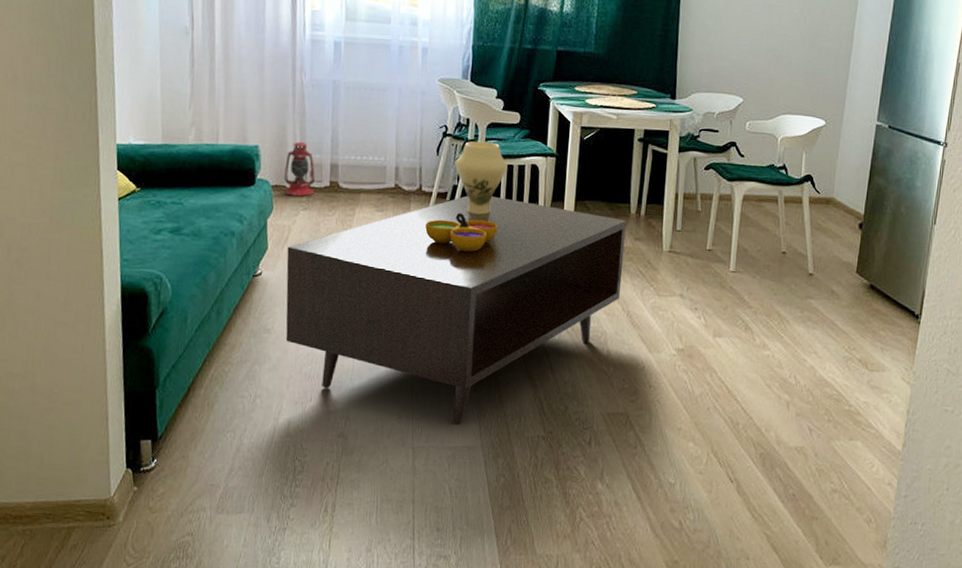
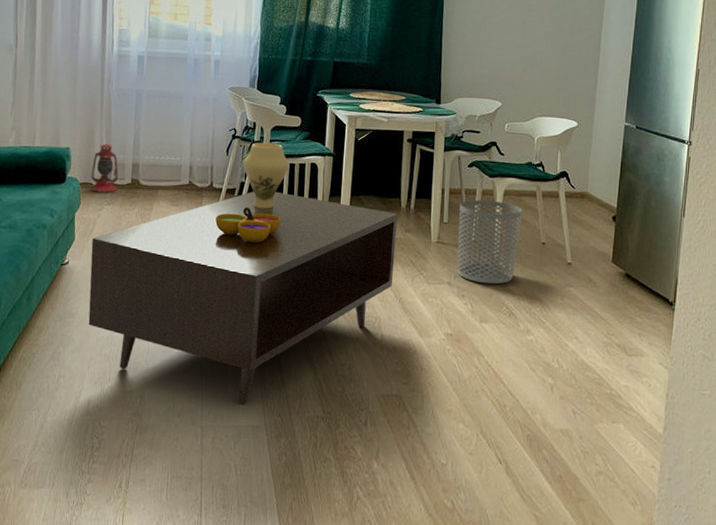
waste bin: none [690,205,763,297] -> present [457,199,523,285]

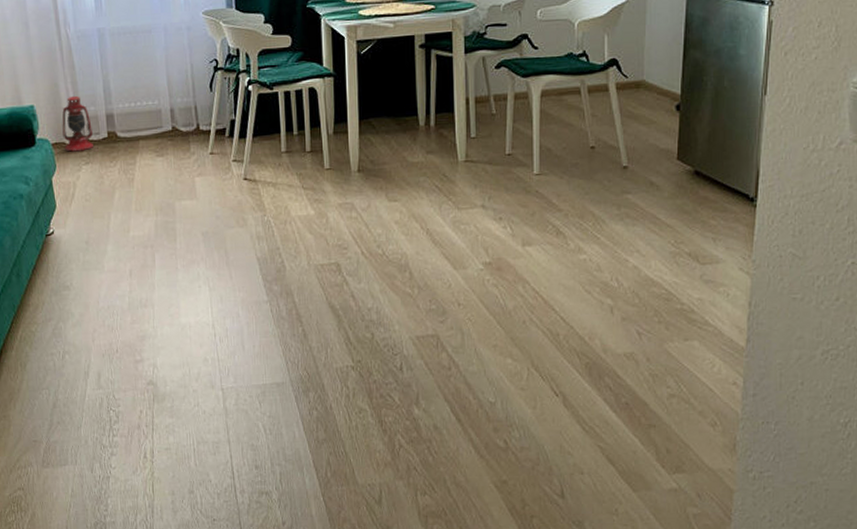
coffee table: present [88,191,397,405] -> none [75,126,418,362]
decorative bowl: present [215,207,281,243] -> none [207,148,282,188]
vase: present [243,142,290,209] -> none [231,70,284,148]
waste bin: present [457,199,523,285] -> none [489,104,565,202]

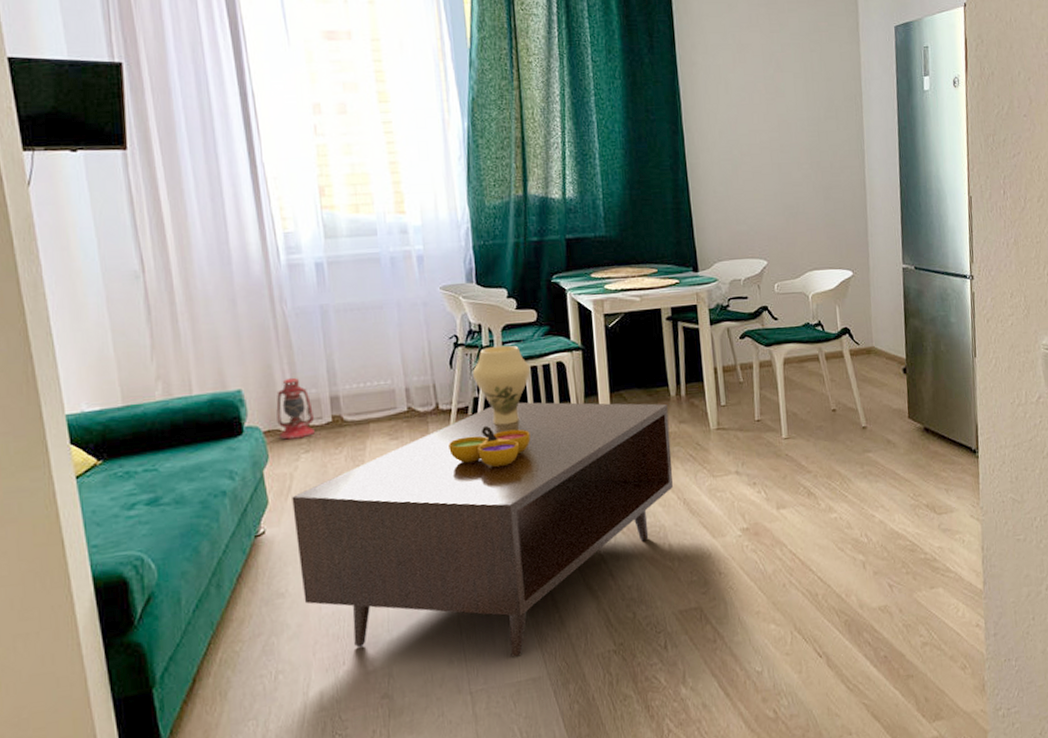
coffee table: none [75,126,418,362] -> present [292,402,673,657]
decorative bowl: none [207,148,282,188] -> present [449,426,531,468]
vase: none [231,70,284,148] -> present [473,345,531,426]

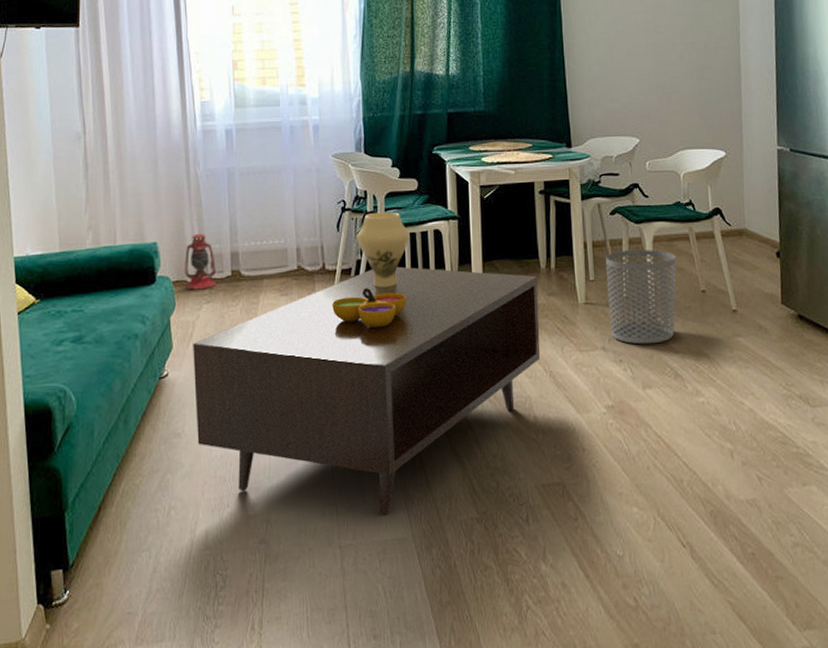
waste bin: none [737,372,807,466] -> present [606,249,677,345]

